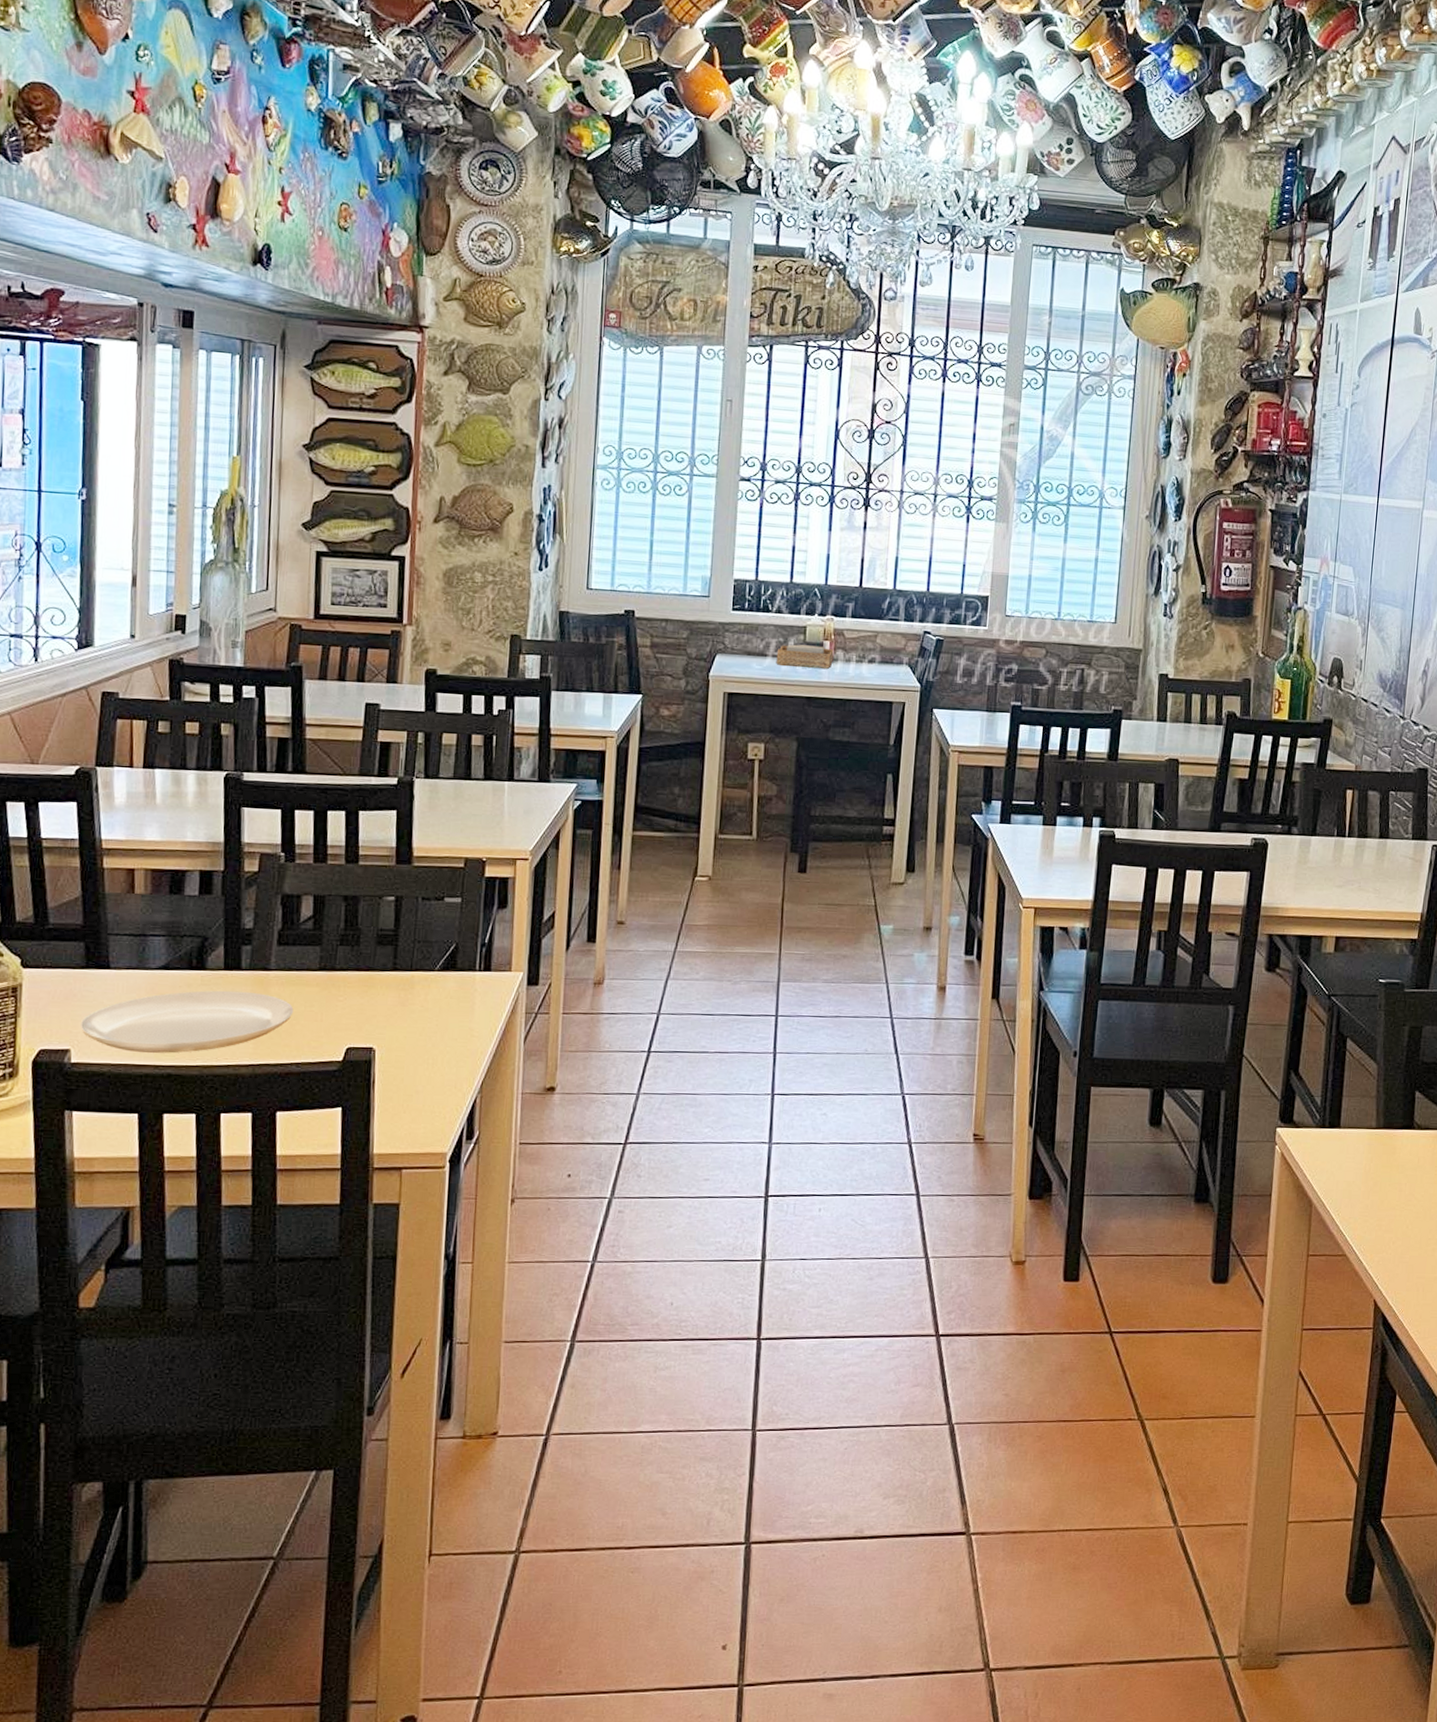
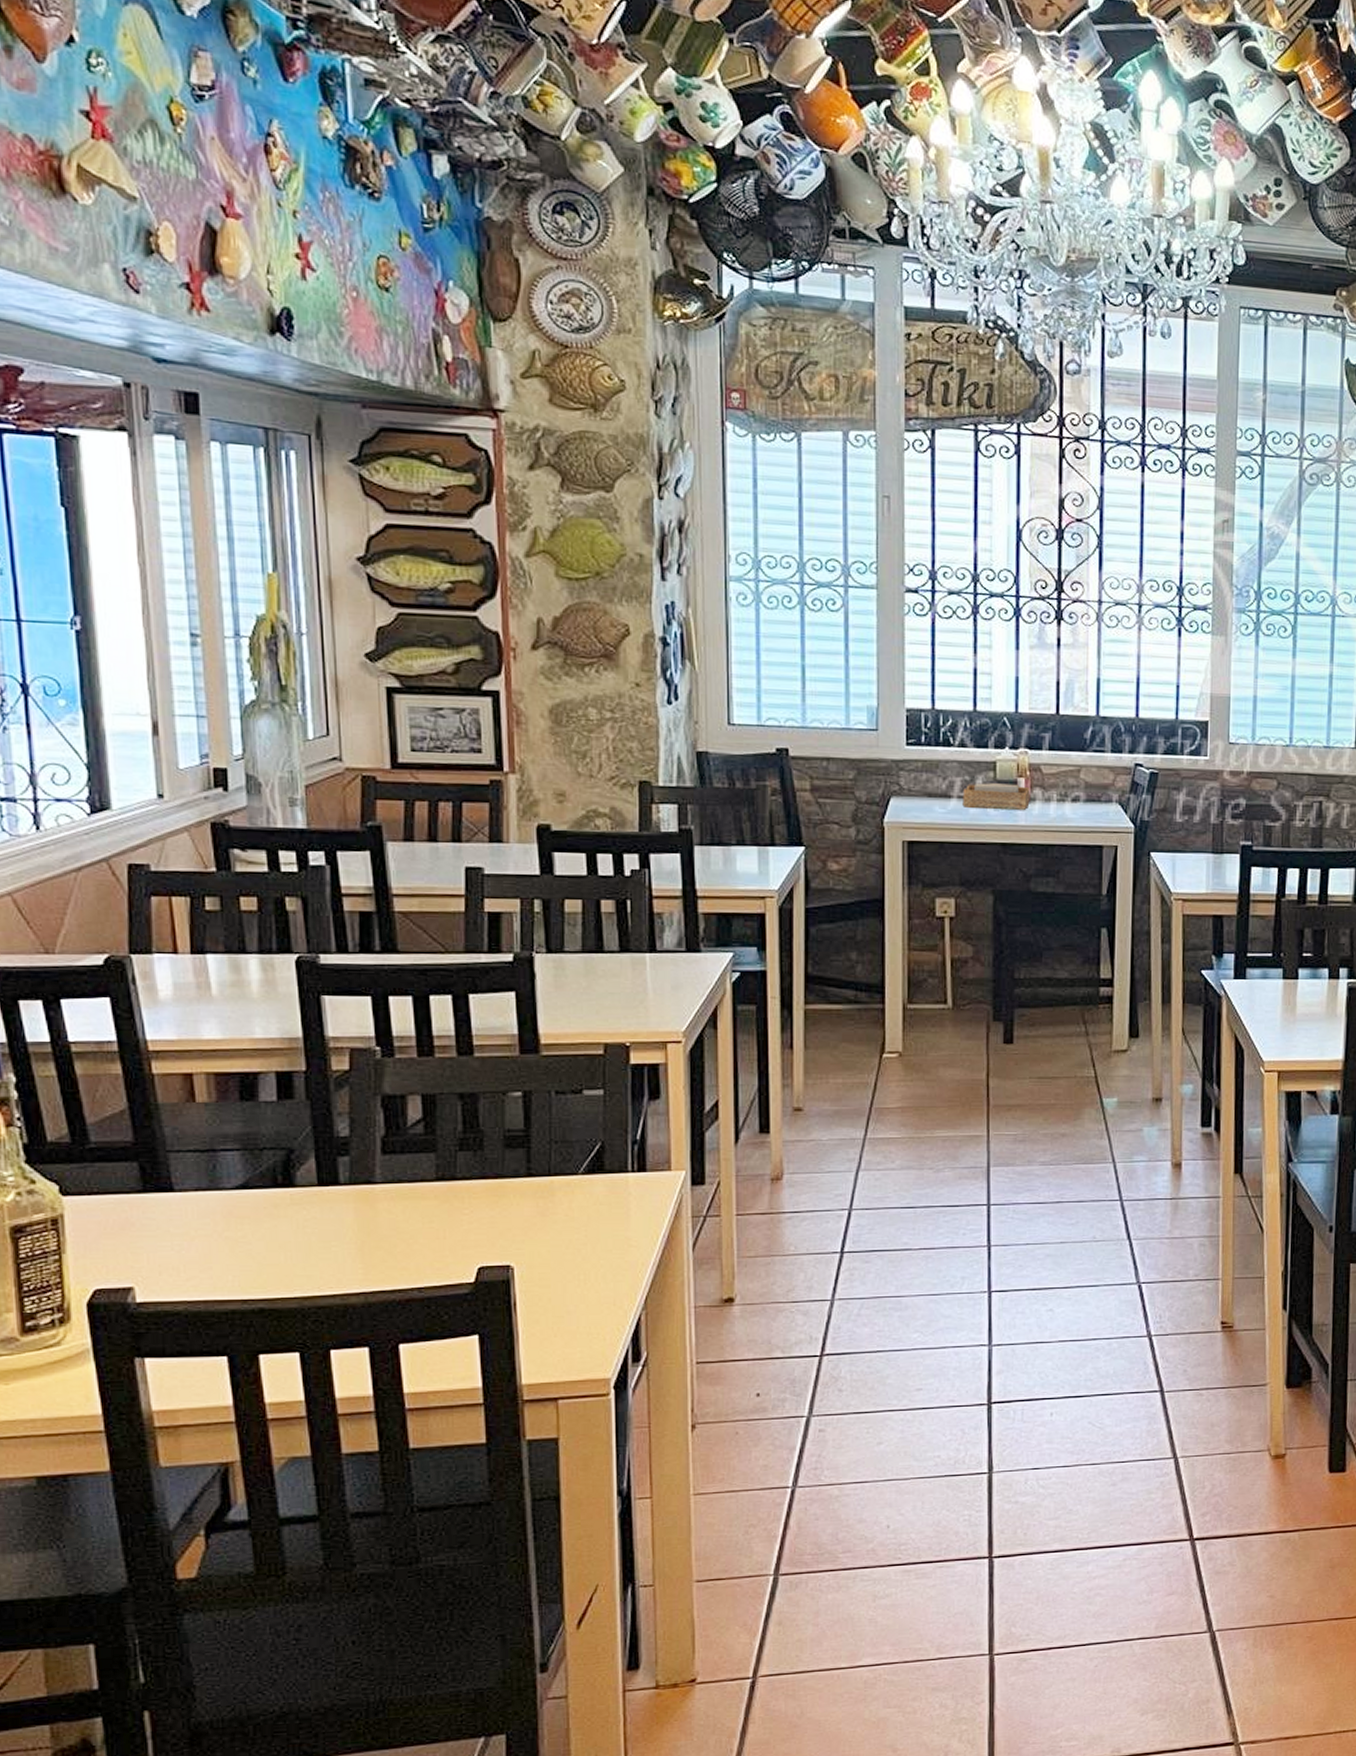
plate: present [80,990,294,1053] -> none [142,1209,409,1286]

